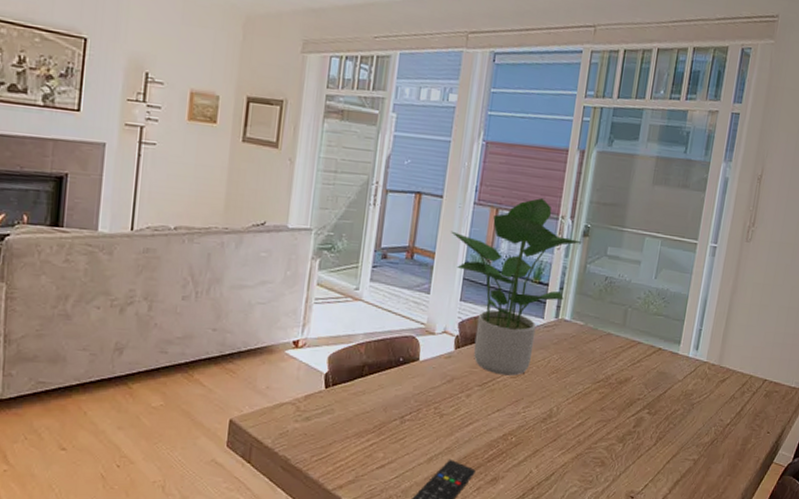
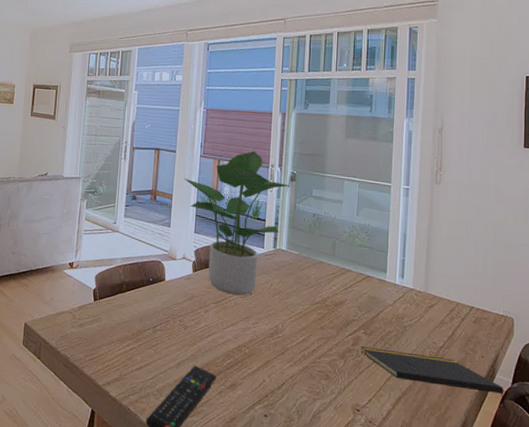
notepad: none [642,428,784,483] -> present [360,347,506,407]

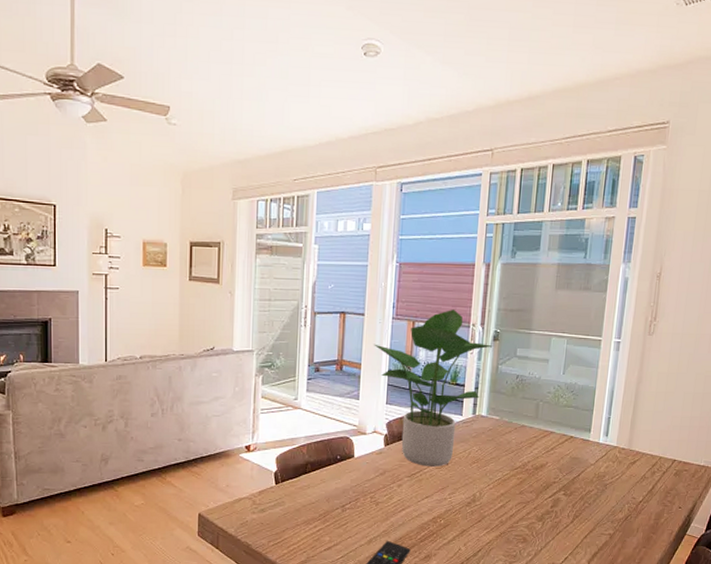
notepad: present [360,347,506,407] -> none [559,508,697,553]

